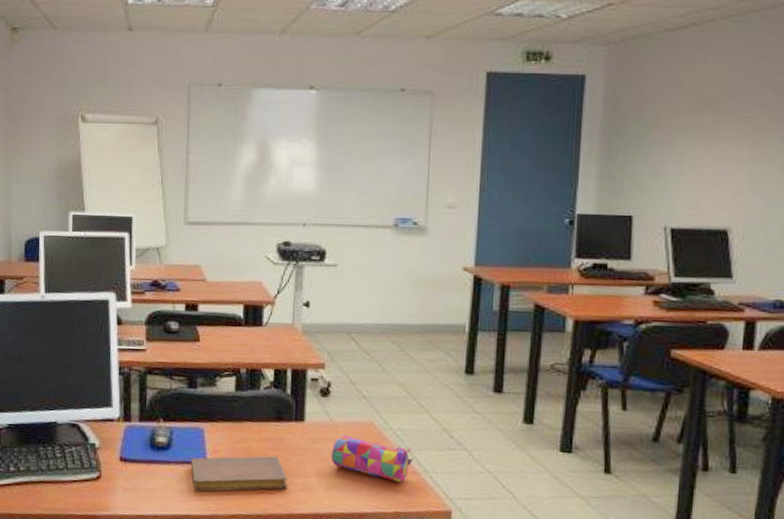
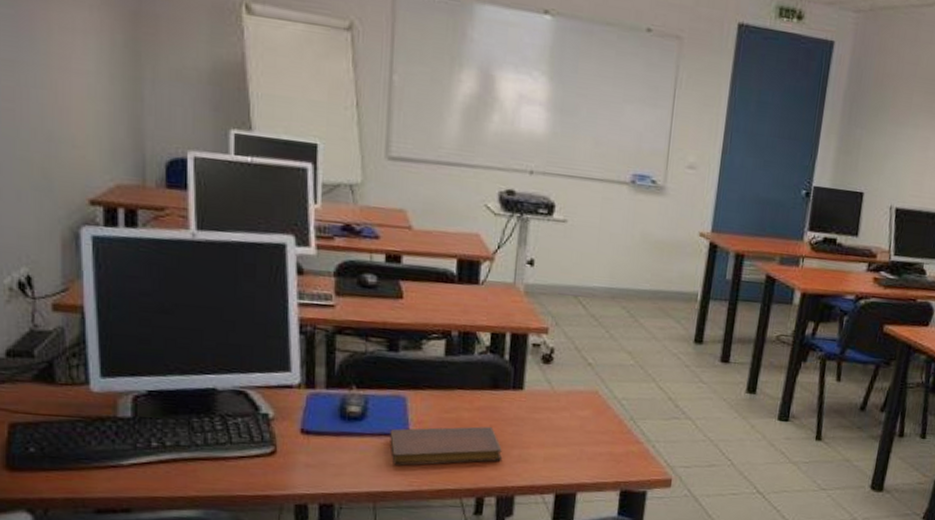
pencil case: present [330,435,413,482] -> none [550,404,637,452]

